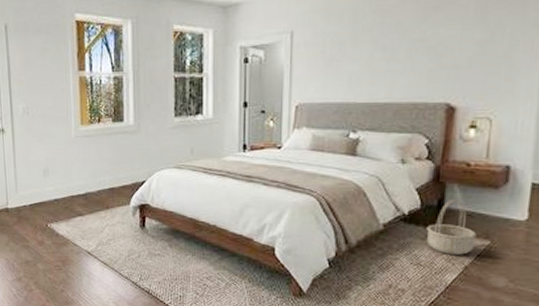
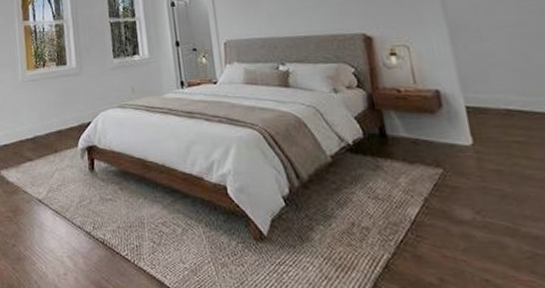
basket: present [426,199,476,255] -> none [374,127,428,186]

